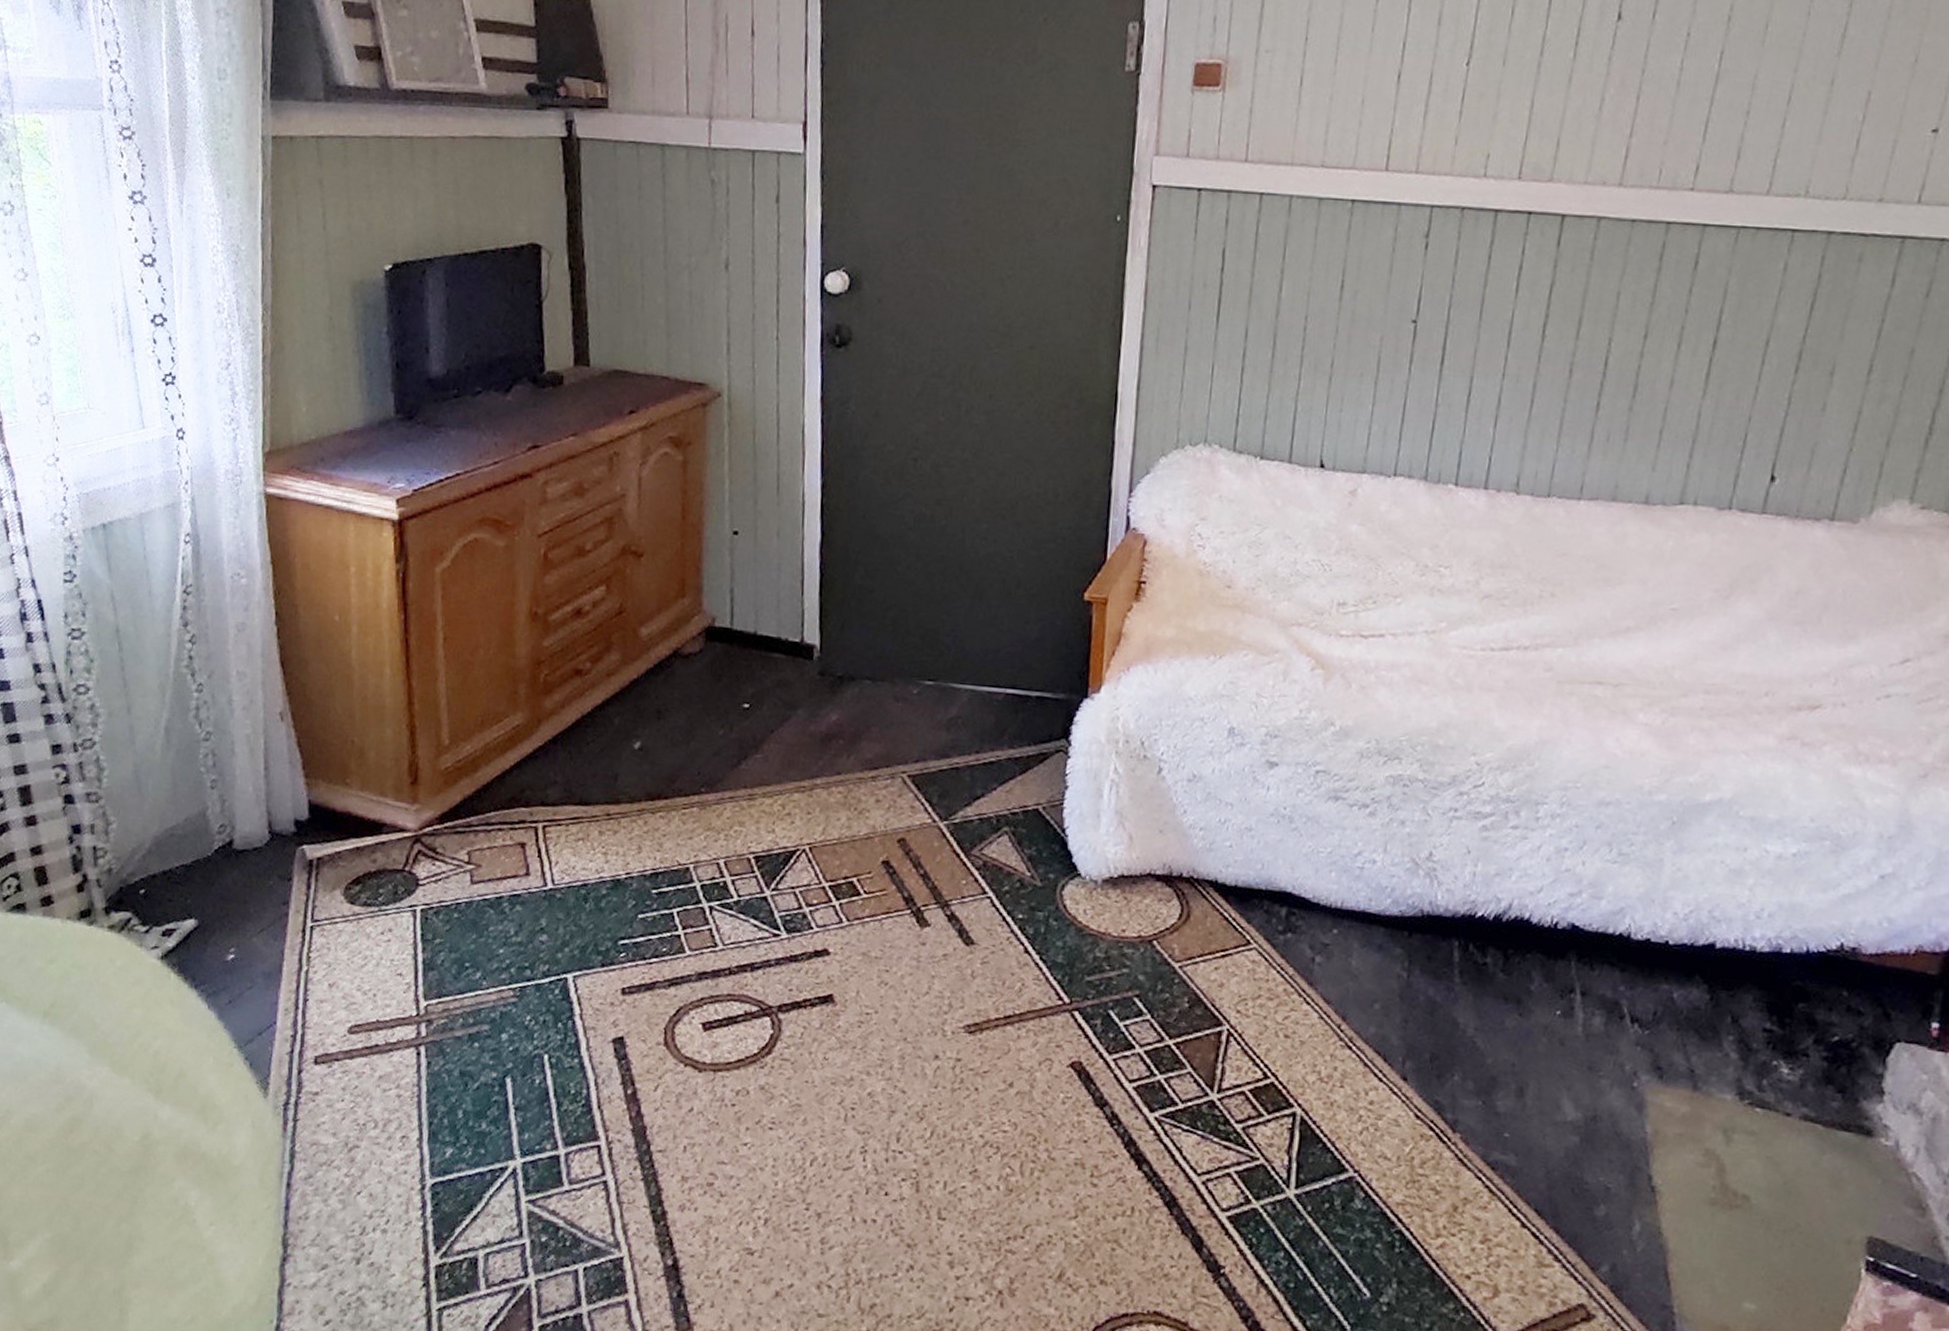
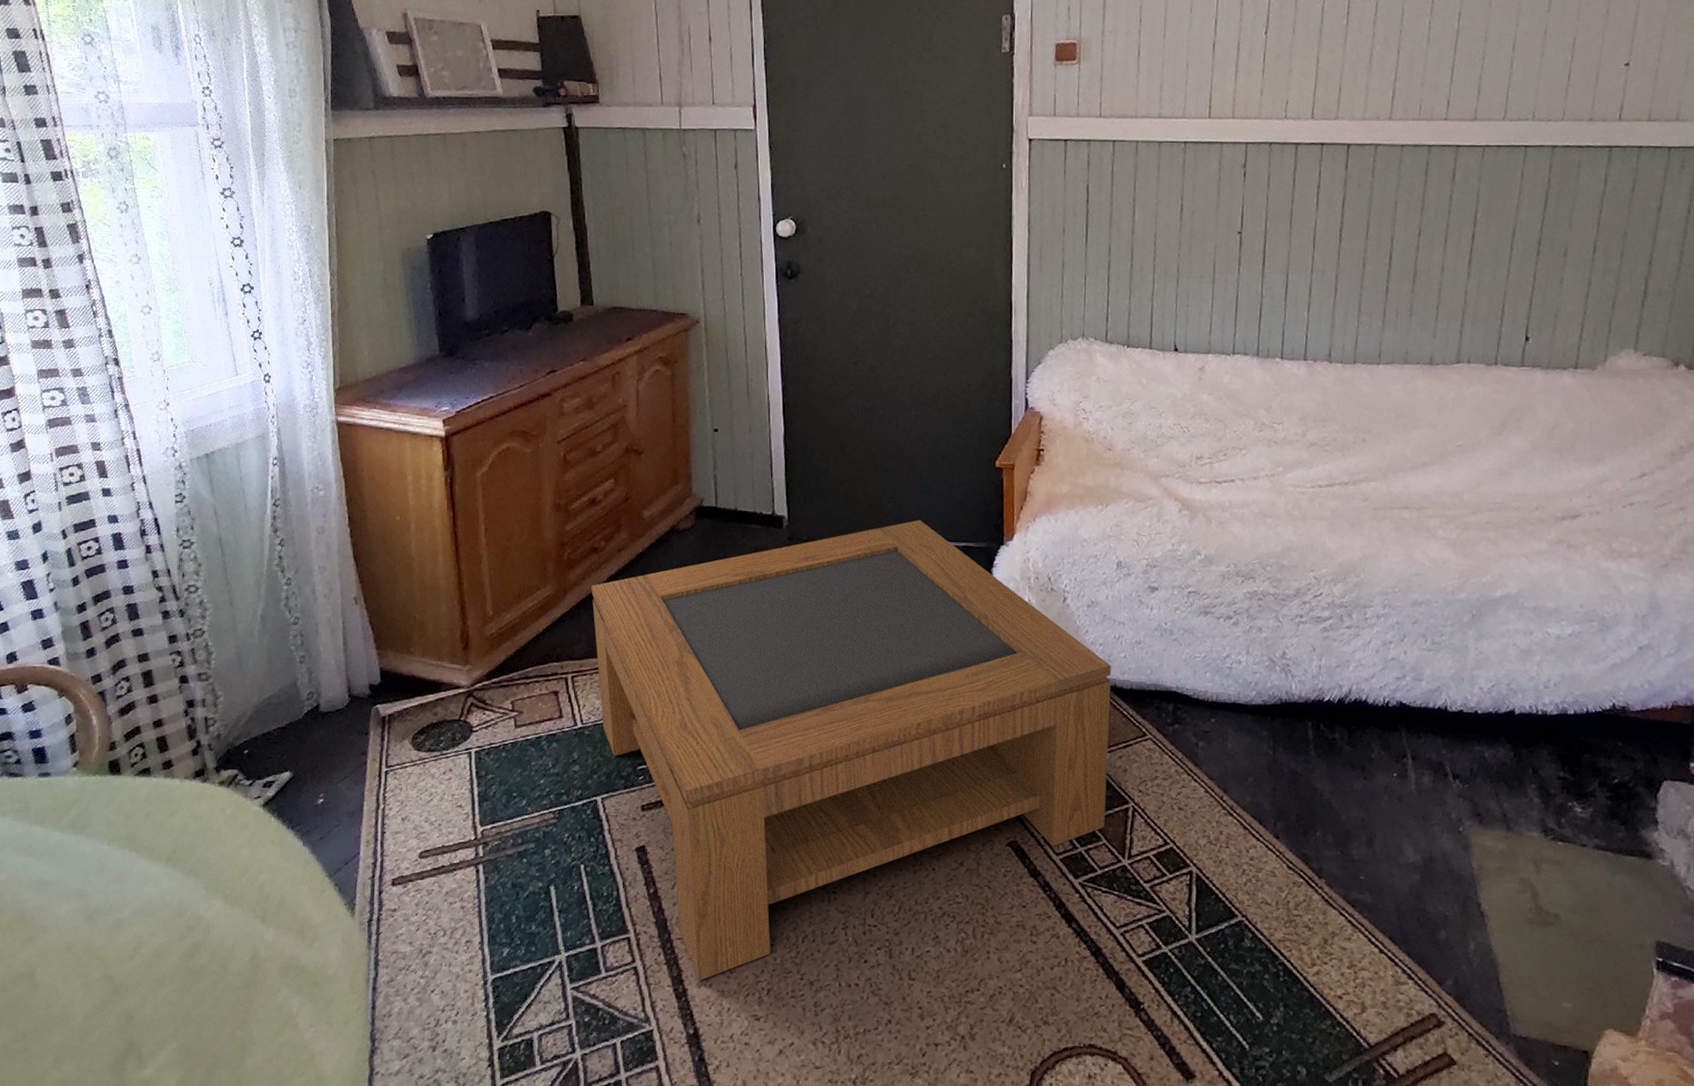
coffee table: none [571,660,1213,1203] -> present [591,519,1111,981]

